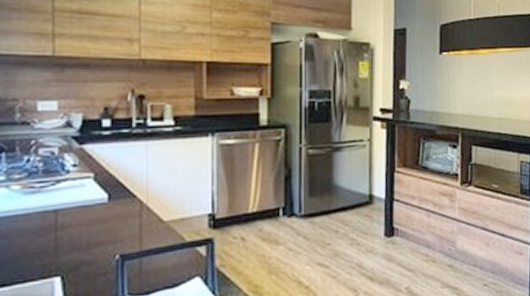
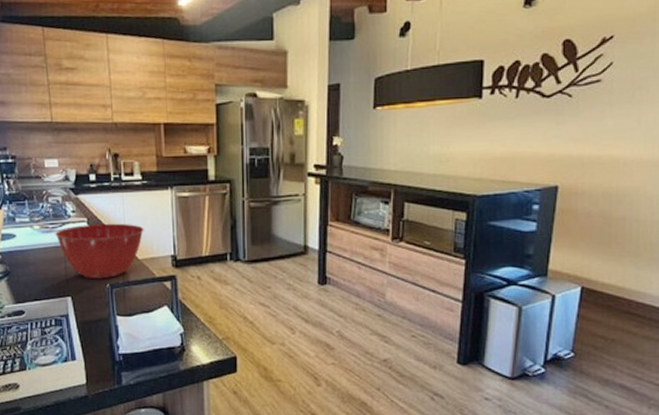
mixing bowl: none [44,178,174,251] -> present [55,223,144,279]

